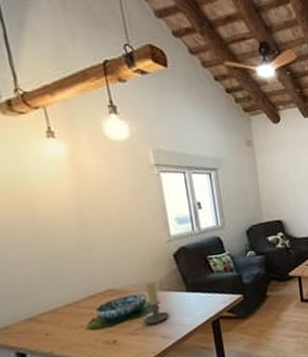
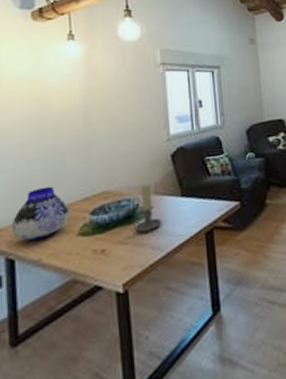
vase: none [16,286,77,337] -> present [11,186,70,242]

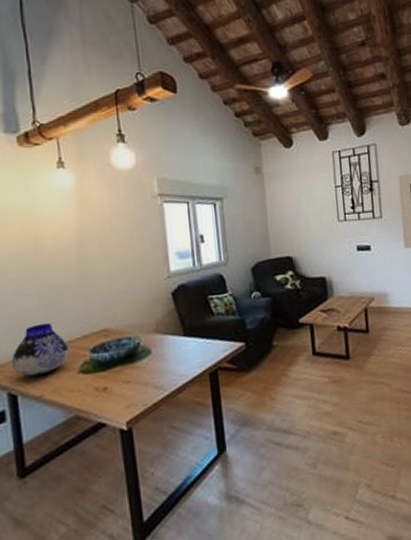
candle holder: present [133,184,162,233] -> none [135,322,165,371]

